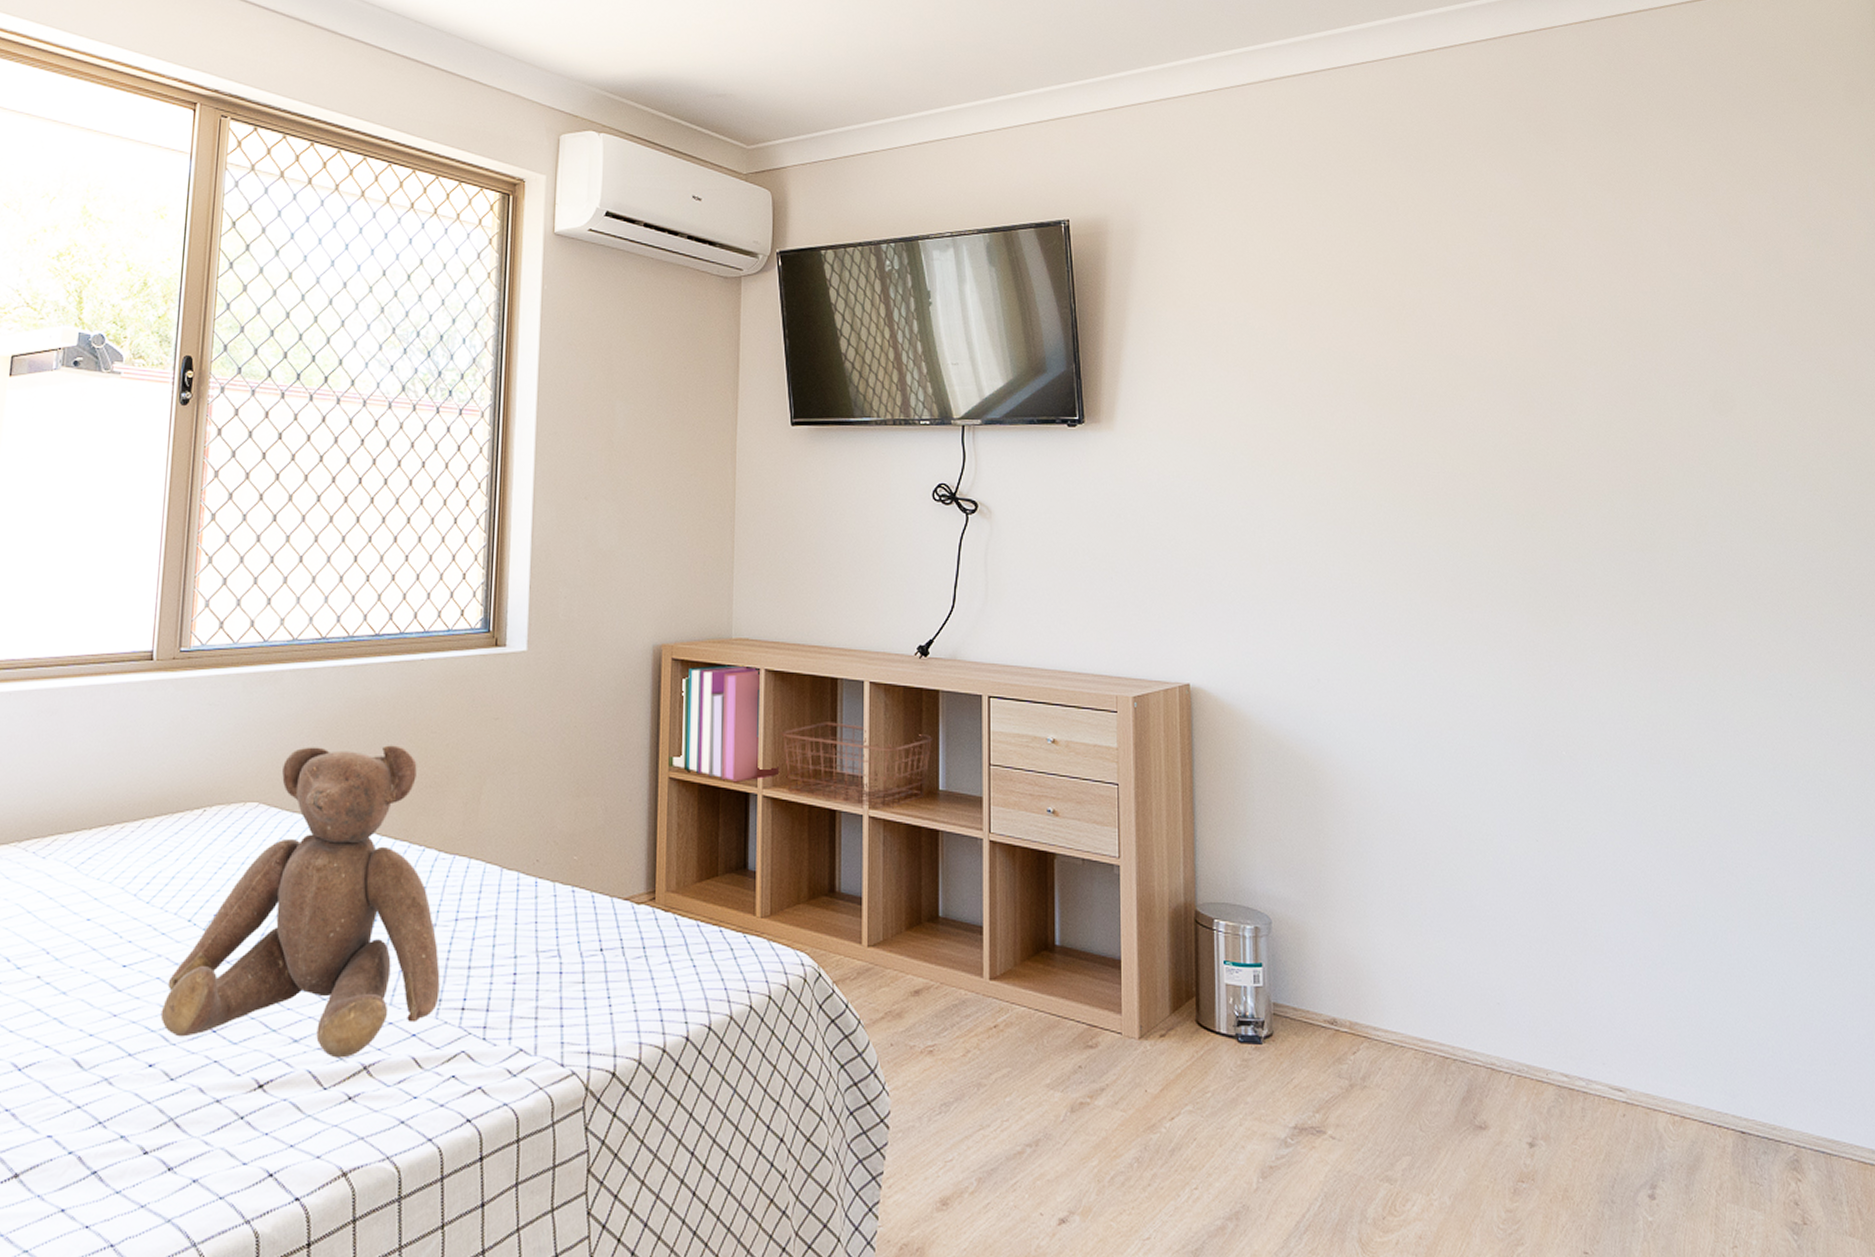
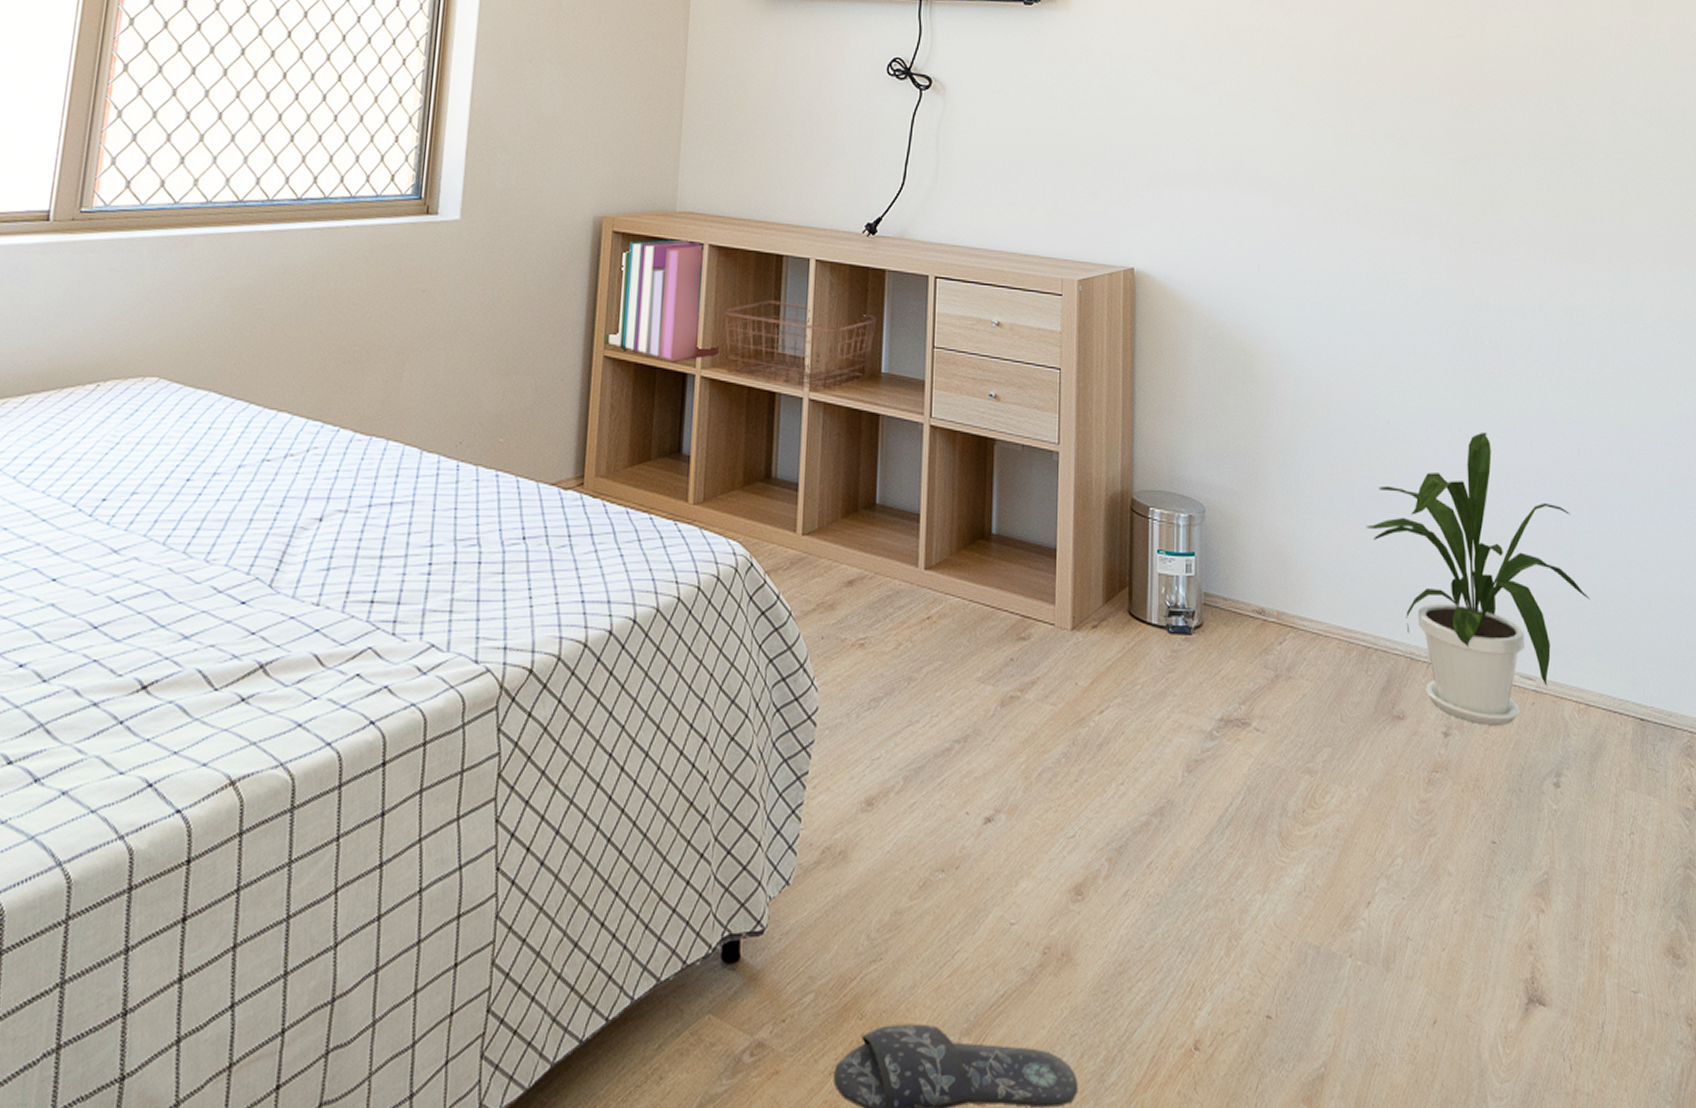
teddy bear: present [160,745,440,1058] -> none [35,317,350,656]
house plant: none [1439,842,1683,1136] -> present [1365,431,1591,725]

